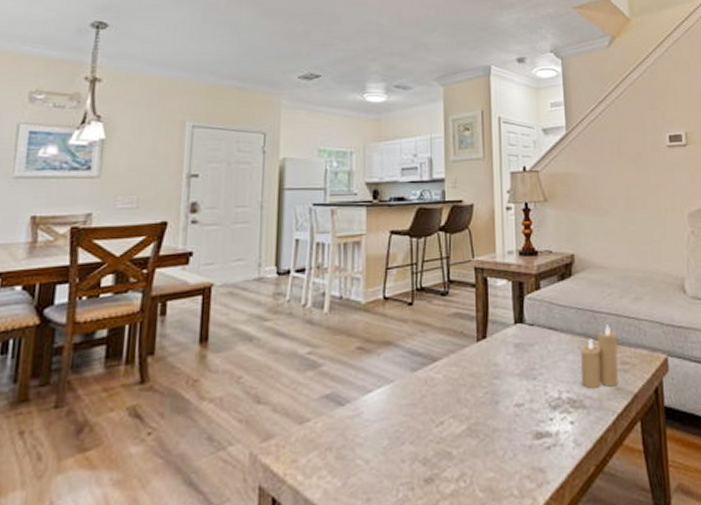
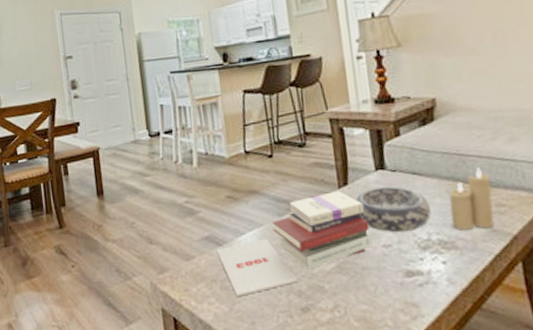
magazine: none [337,397,425,467] -> present [216,239,298,297]
books: none [404,345,506,433] -> present [272,191,373,270]
decorative bowl: none [493,341,563,391] -> present [356,187,431,233]

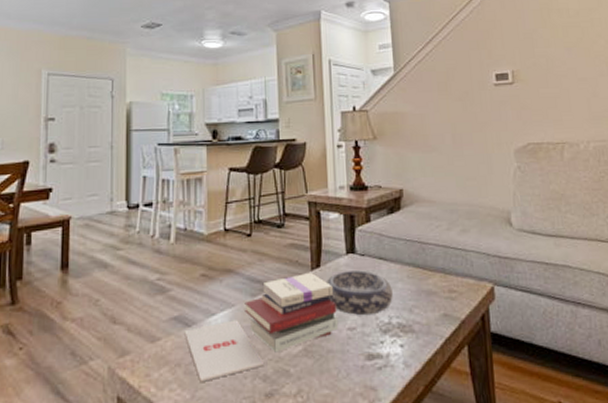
candle: present [449,167,494,230] -> none [409,255,446,314]

